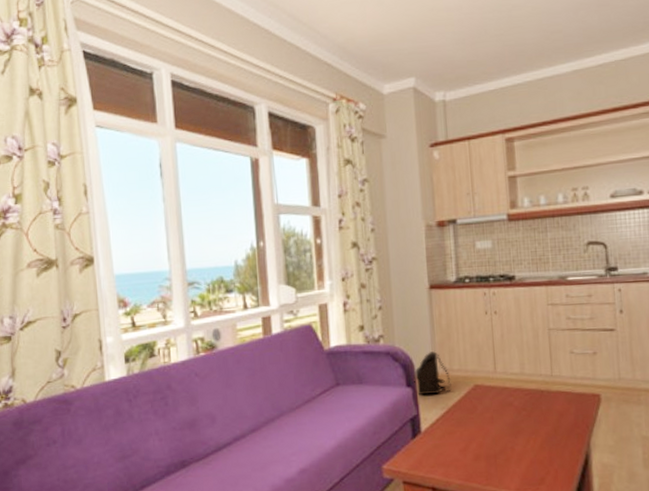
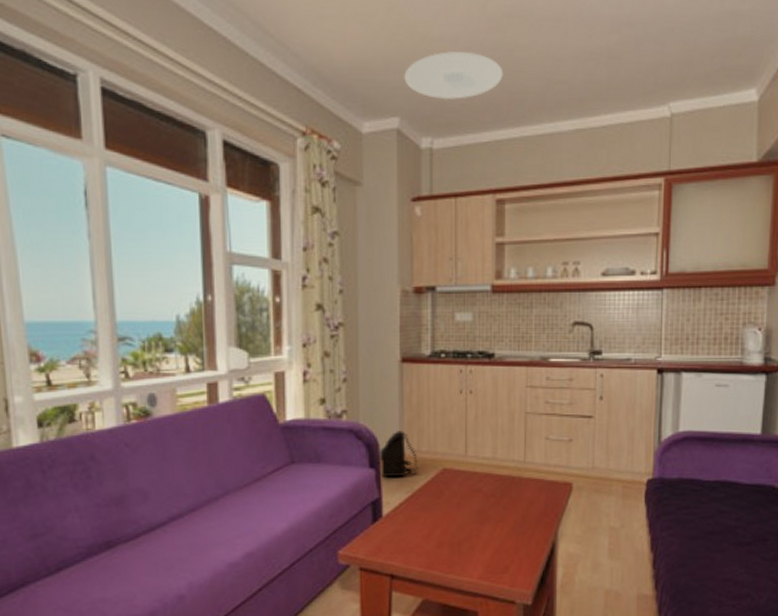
ceiling light: none [417,16,504,59] -> present [404,51,503,100]

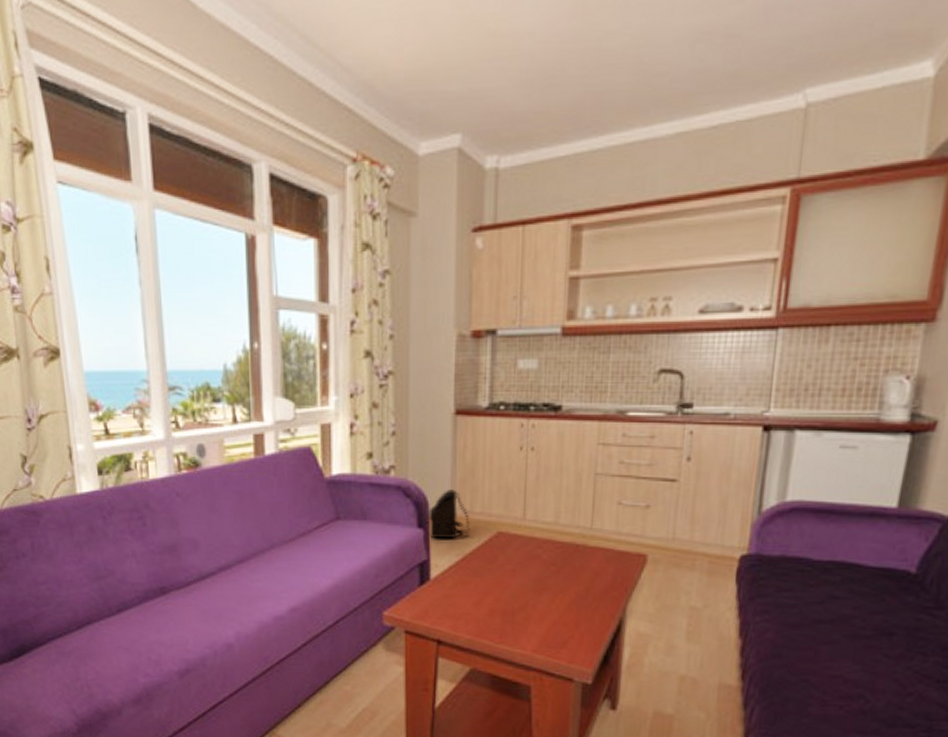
ceiling light: present [404,51,503,100] -> none [468,46,588,109]

